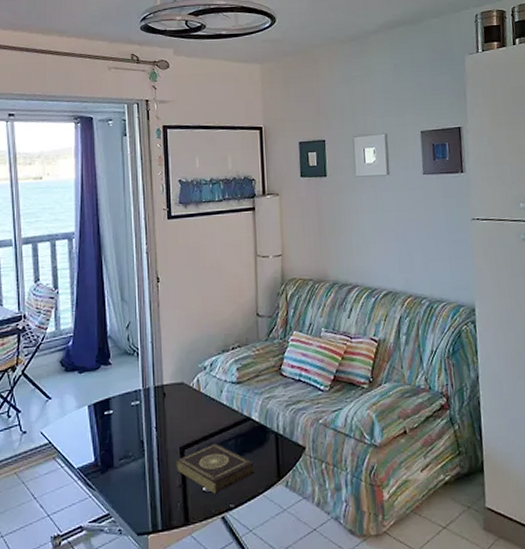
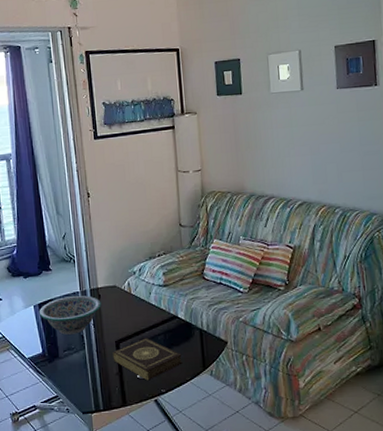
decorative bowl: none [93,393,166,440] -> present [39,295,101,335]

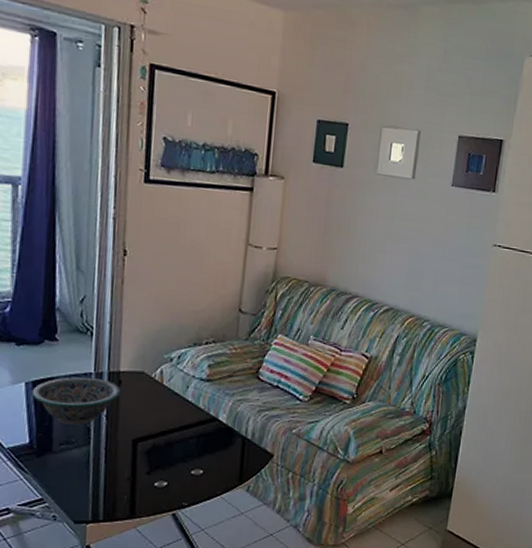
book: present [112,338,182,381] -> none [126,440,215,491]

